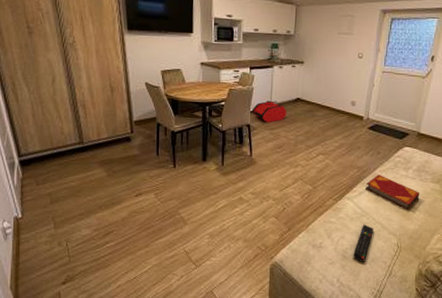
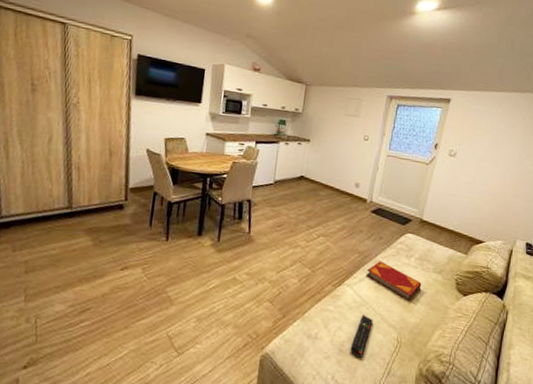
backpack: present [251,100,287,122] -> none [253,176,290,199]

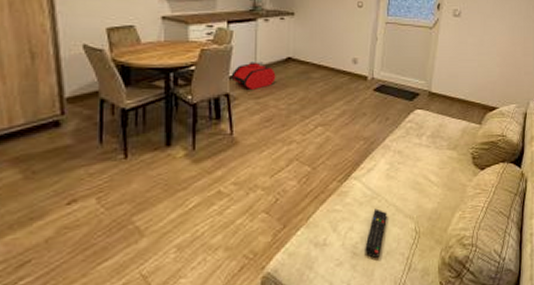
backpack: none [253,176,290,199] -> present [231,62,276,89]
hardback book: present [366,261,422,302] -> none [375,145,436,186]

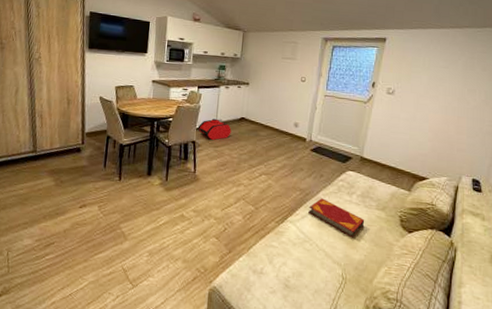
remote control: present [365,208,387,258] -> none [295,251,317,293]
hardback book: none [375,145,436,186] -> present [308,198,365,238]

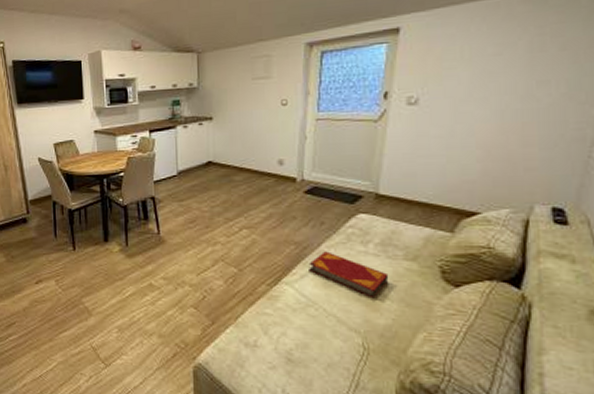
backpack: present [197,118,232,140] -> none [155,166,198,193]

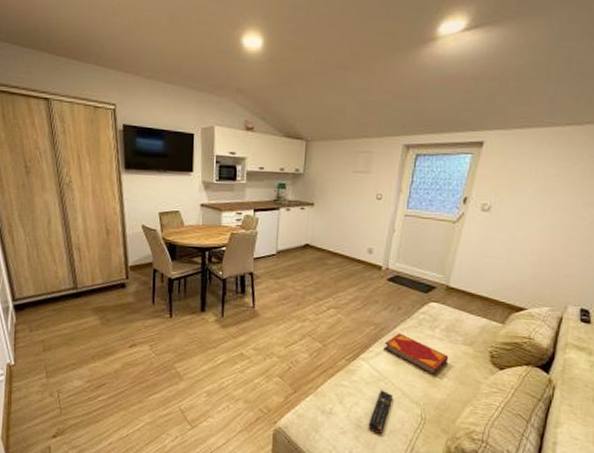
remote control: none [301,317,326,368] -> present [368,390,393,434]

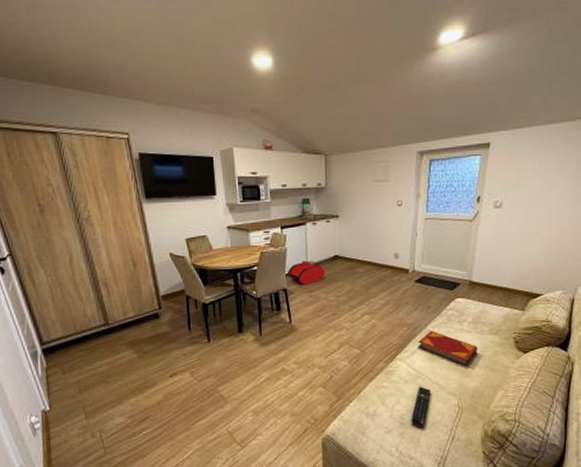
backpack: none [255,246,294,271] -> present [287,260,325,285]

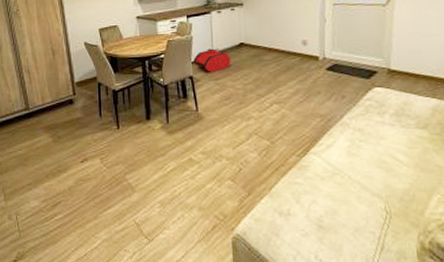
remote control: present [411,386,431,428] -> none [330,184,352,233]
hardback book: present [418,330,478,367] -> none [333,122,404,165]

